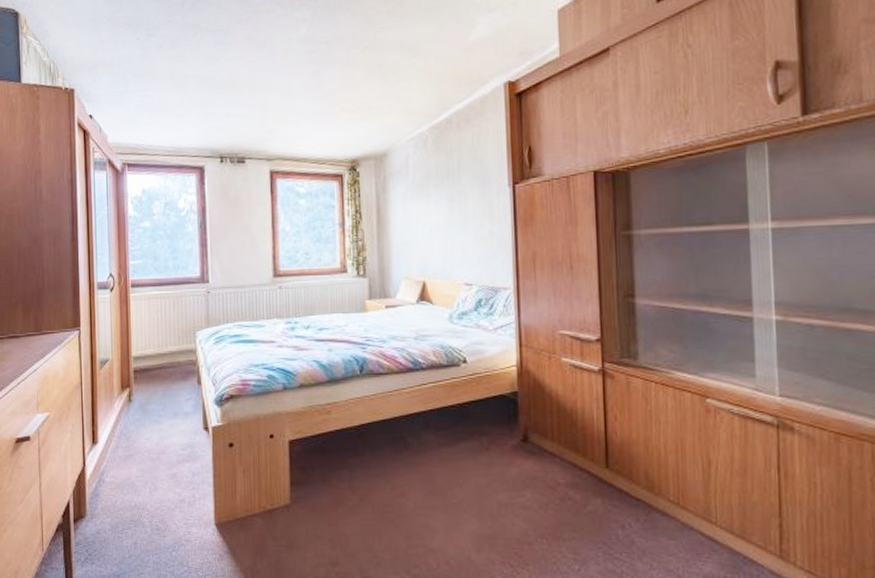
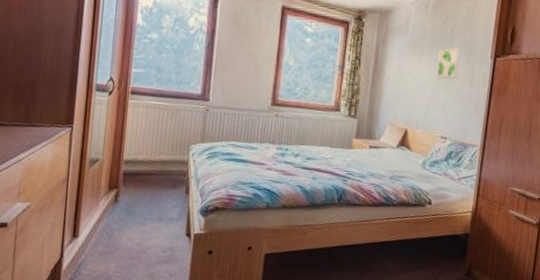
wall art: none [447,181,474,219] -> present [435,48,461,79]

